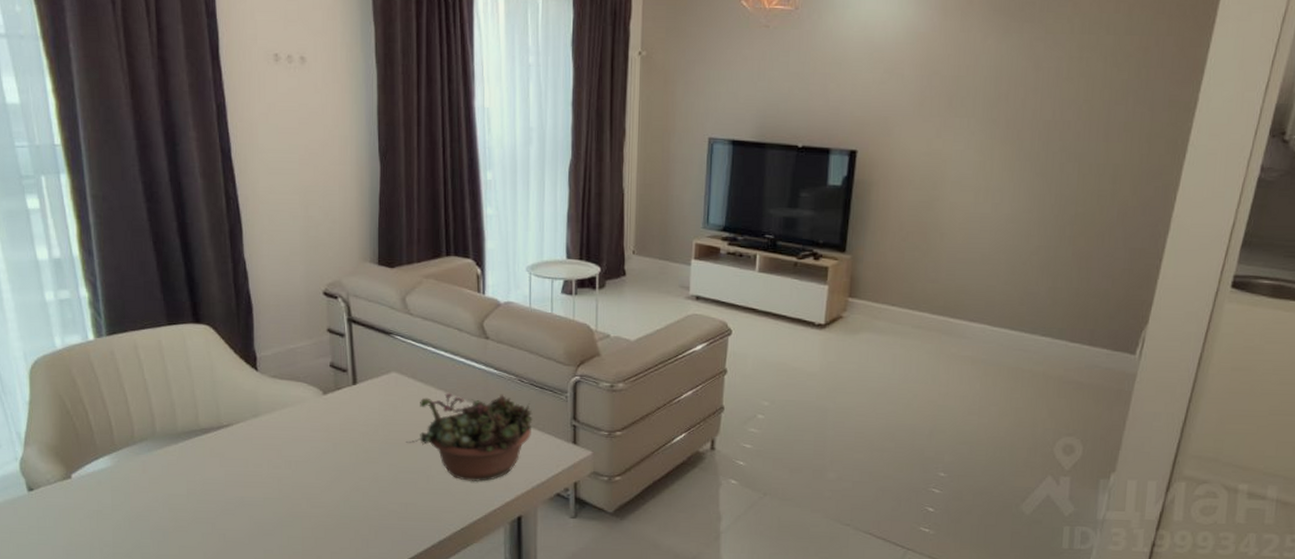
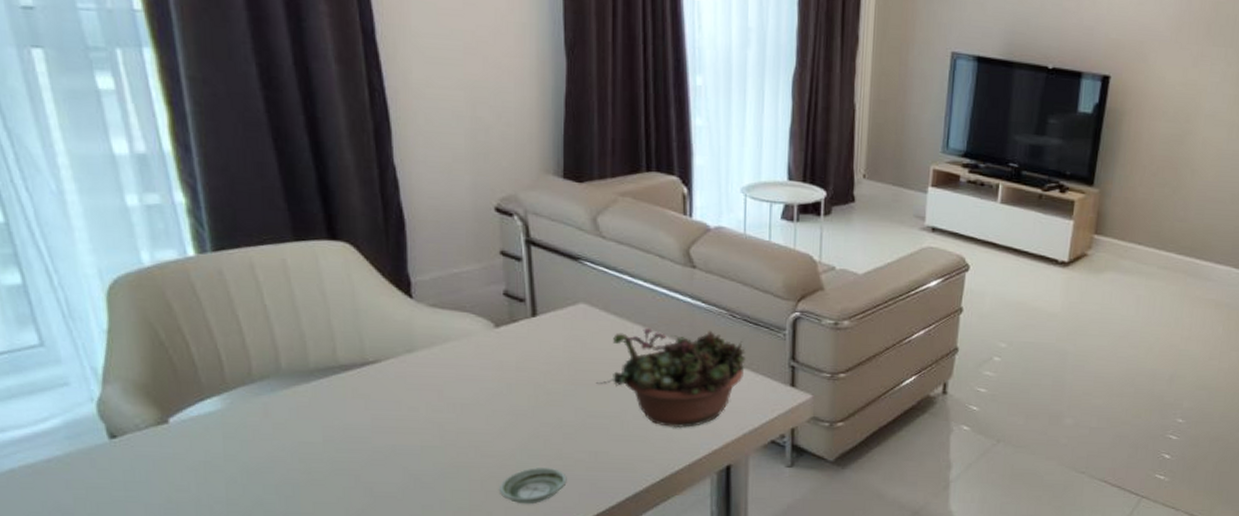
saucer: none [326,517,382,550] -> present [498,468,567,505]

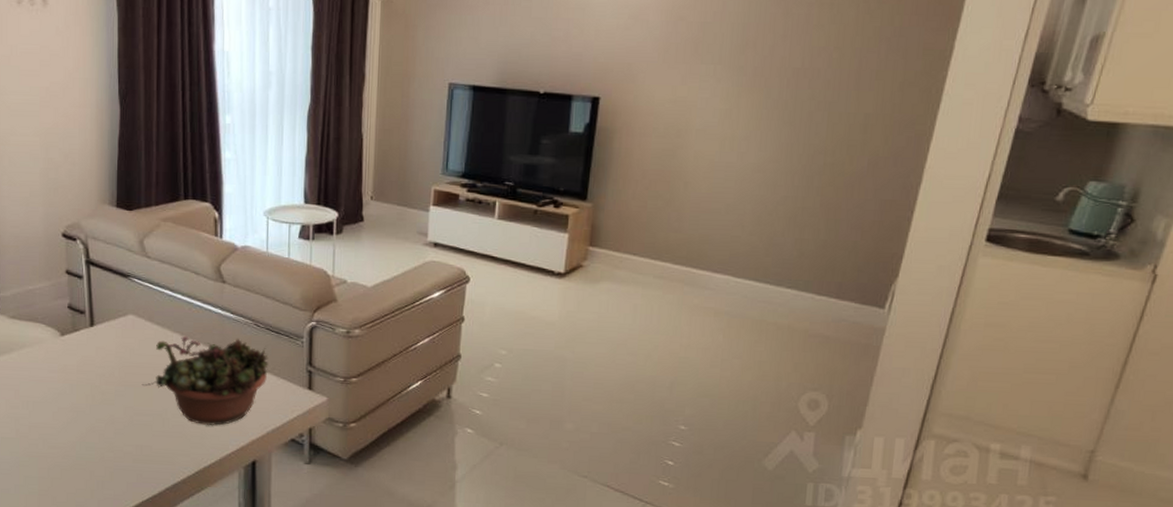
saucer: present [498,468,567,505] -> none [62,458,117,491]

